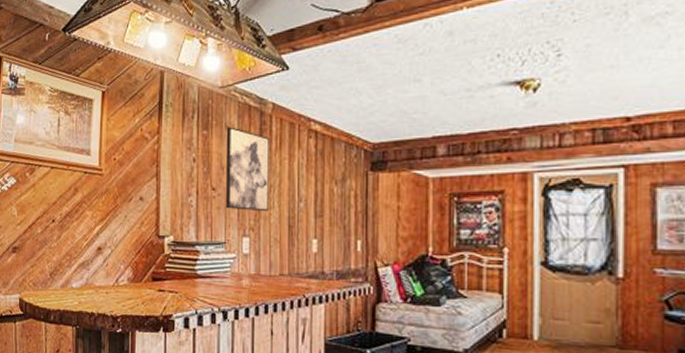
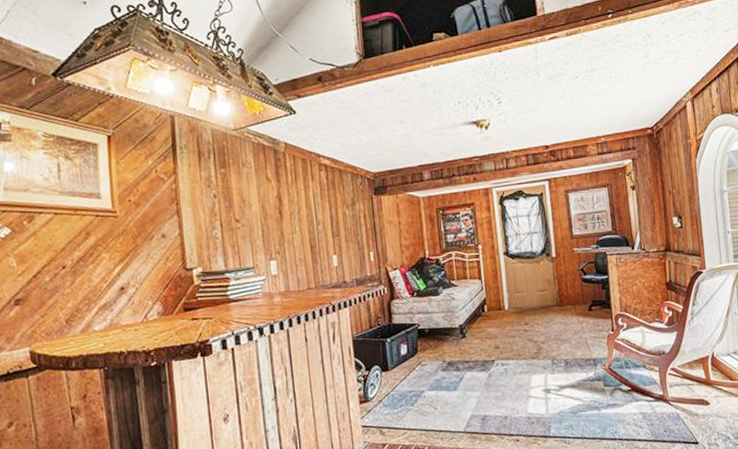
wall art: present [225,126,271,212] -> none [243,164,292,238]

